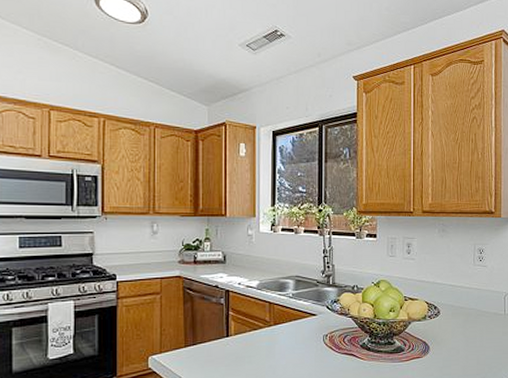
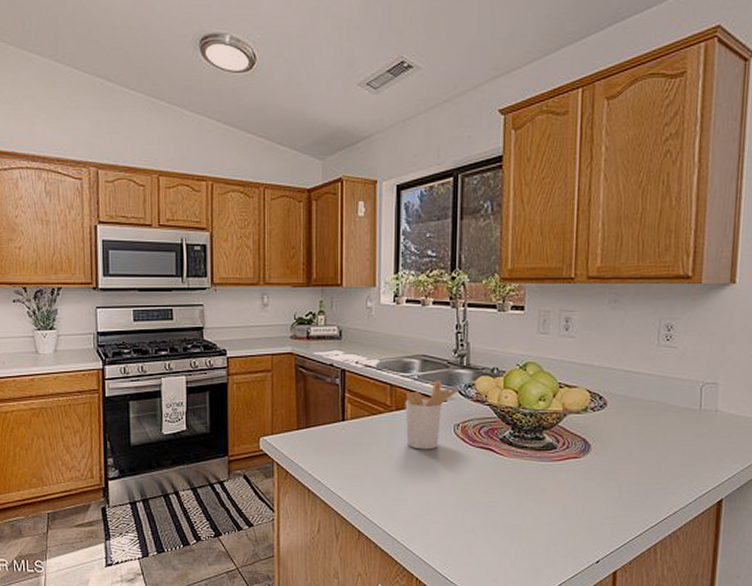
utensil holder: none [282,297,327,359] -> present [405,379,459,450]

